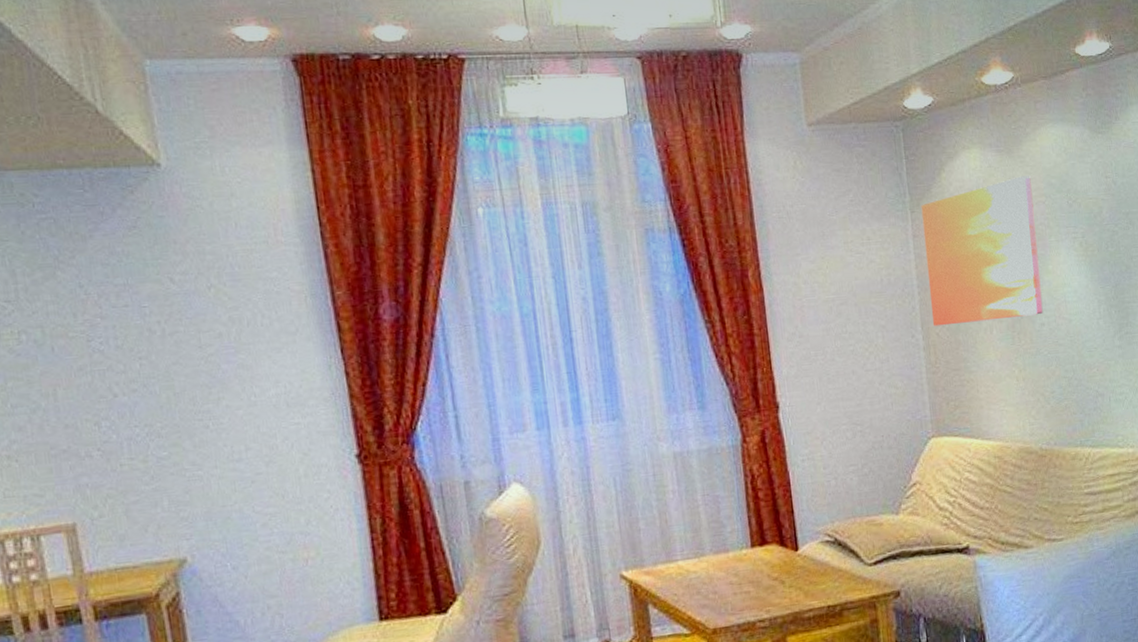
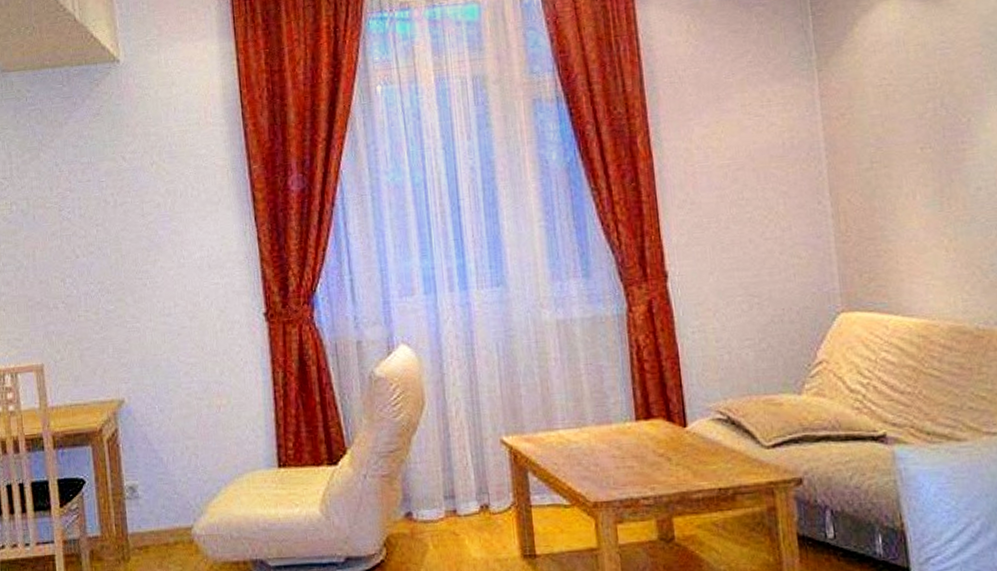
wall art: present [921,176,1043,327] -> none [829,24,980,192]

